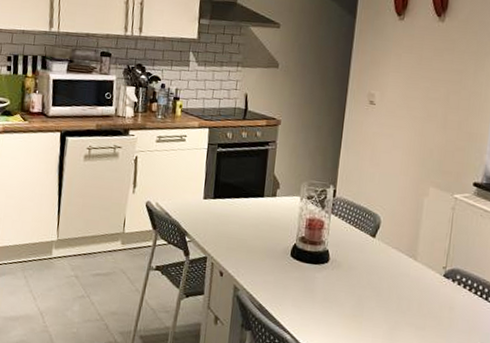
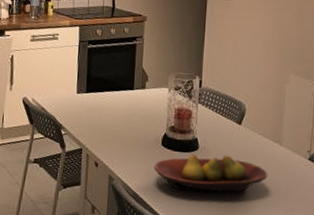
fruit bowl: none [281,266,401,308] -> present [154,154,268,193]

